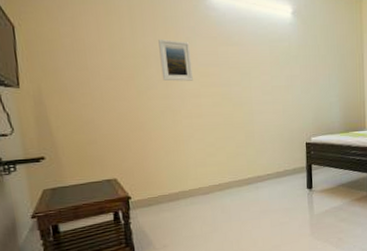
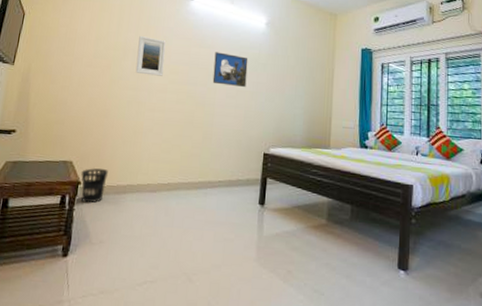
wastebasket: none [129,181,158,215] -> present [80,168,108,204]
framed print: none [244,48,281,83] -> present [212,52,248,88]

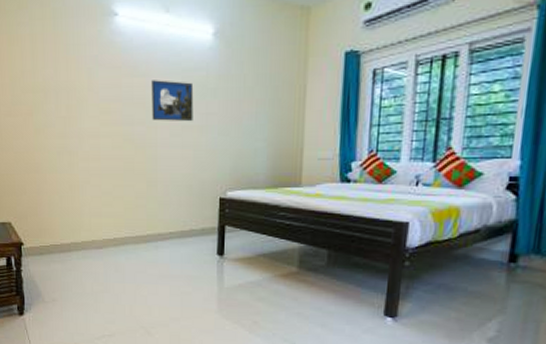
wastebasket: present [80,168,108,204] -> none [22,228,49,264]
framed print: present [135,35,167,76] -> none [59,70,93,119]

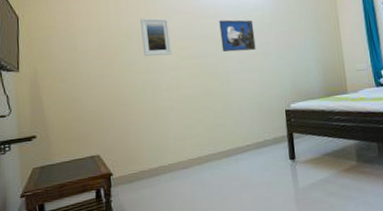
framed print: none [59,70,93,119] -> present [140,17,172,56]

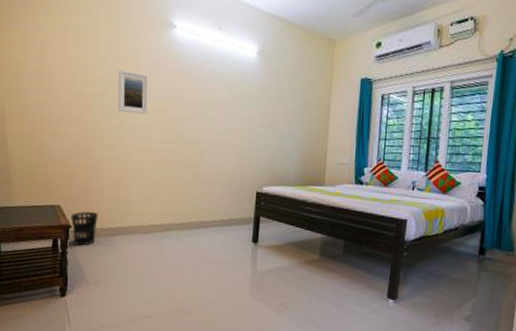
wastebasket: none [111,156,138,193] -> present [71,212,98,246]
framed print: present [219,19,256,52] -> none [201,86,239,125]

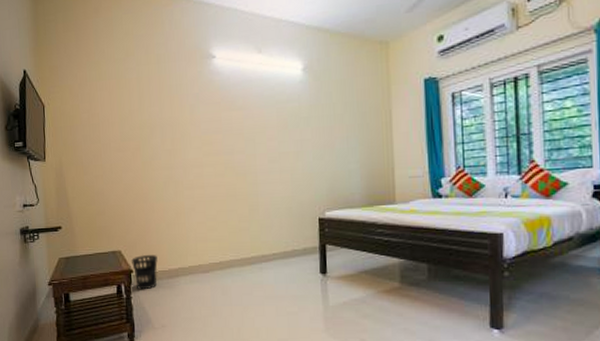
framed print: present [117,69,149,114] -> none [163,108,196,151]

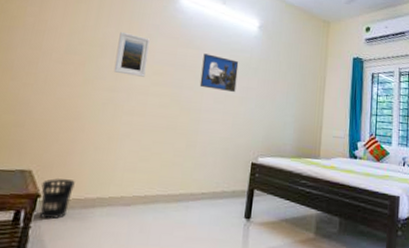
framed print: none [163,108,196,151] -> present [113,31,151,77]
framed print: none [248,112,289,149] -> present [199,53,239,93]

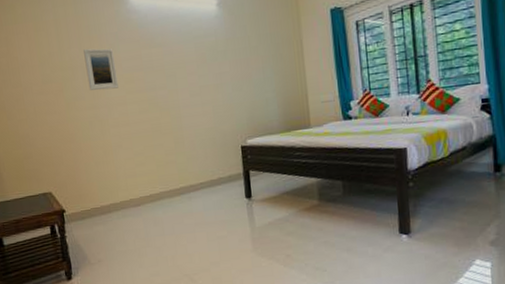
wastebasket: present [40,178,75,220] -> none [63,193,91,229]
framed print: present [199,53,239,93] -> none [168,47,209,84]

